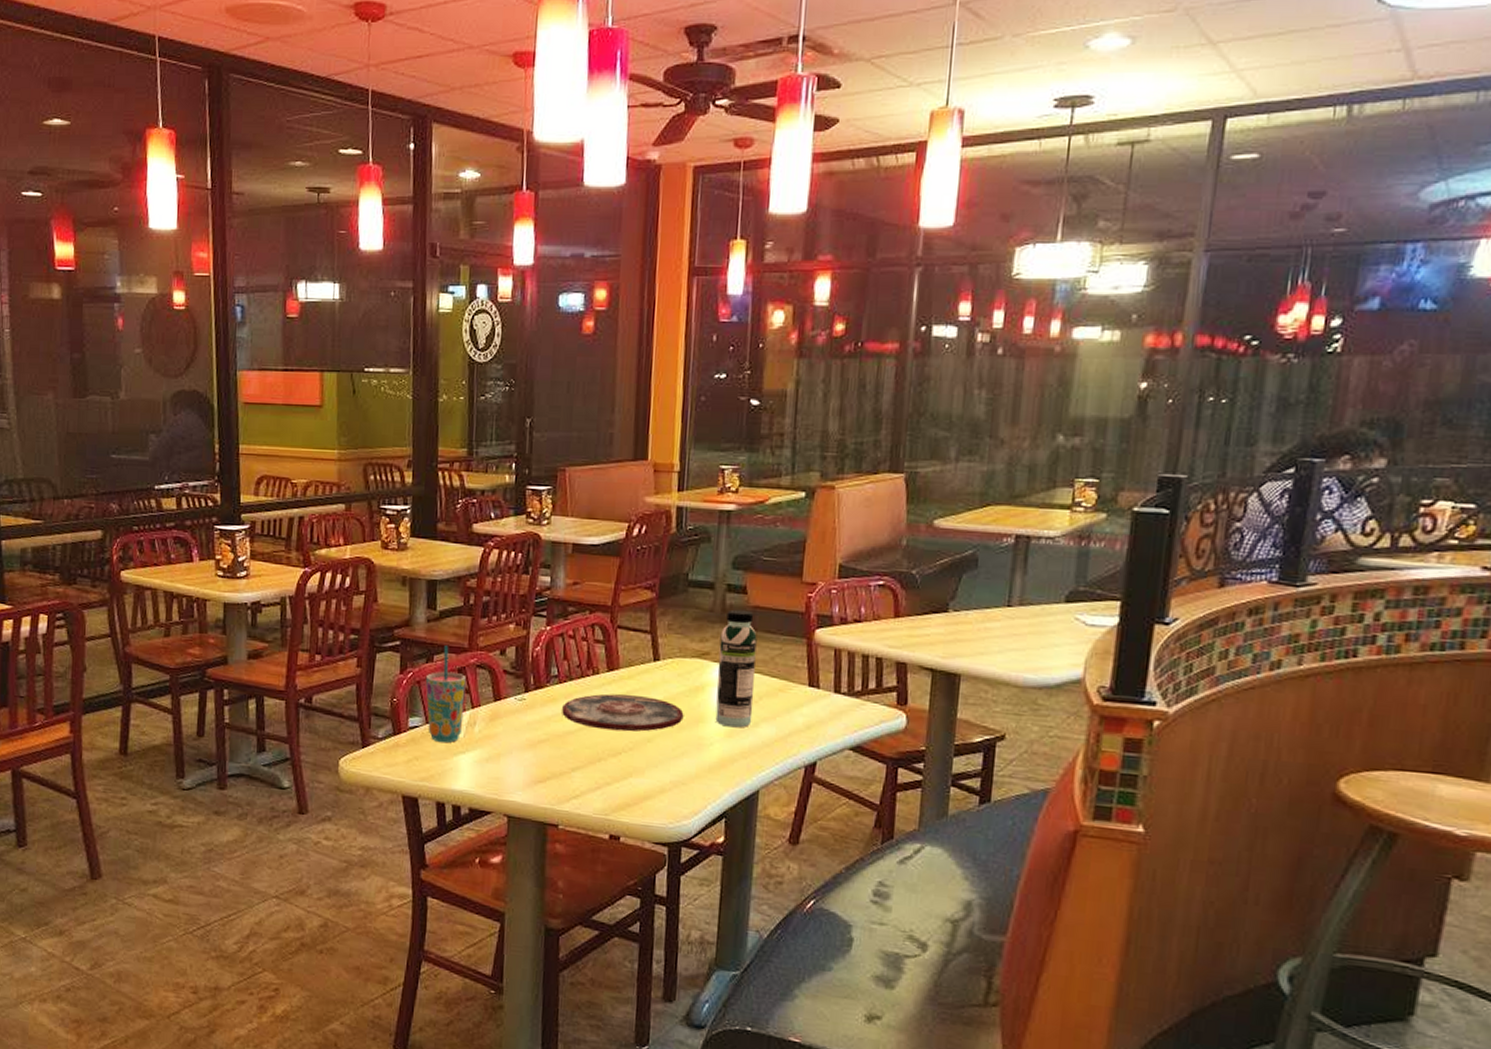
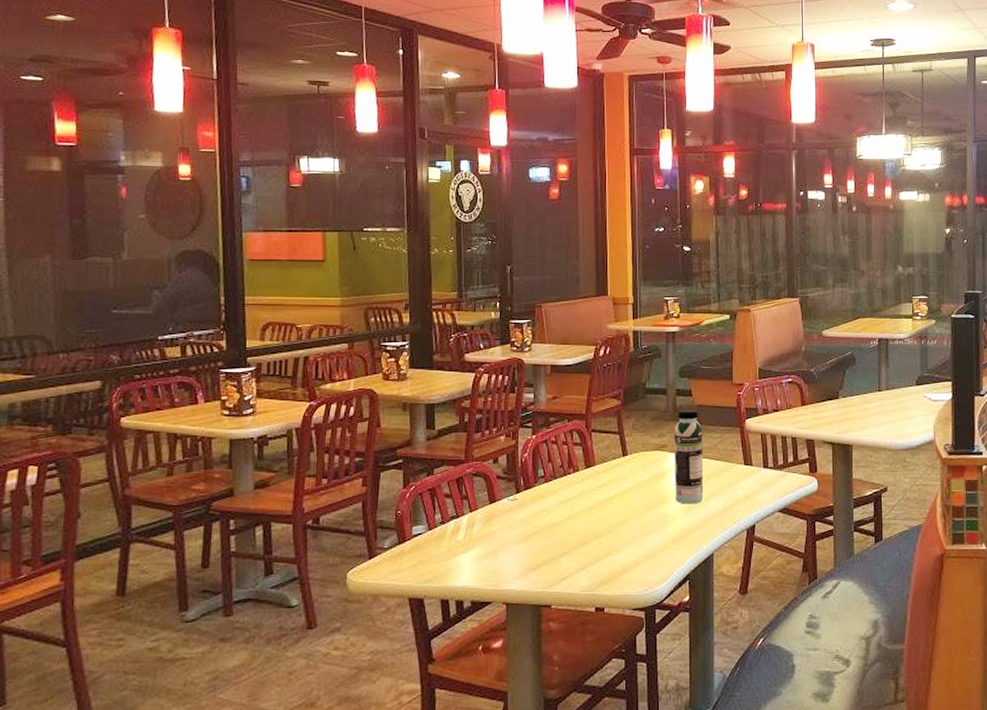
cup: present [425,646,466,743] -> none [427,460,464,546]
plate: present [562,693,684,732] -> none [549,486,650,518]

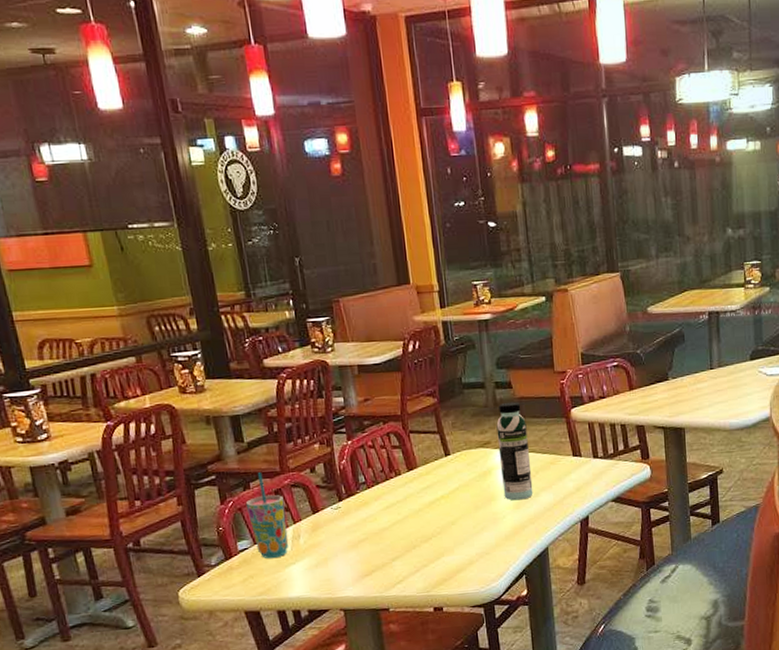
cup: none [427,460,464,546] -> present [245,472,289,559]

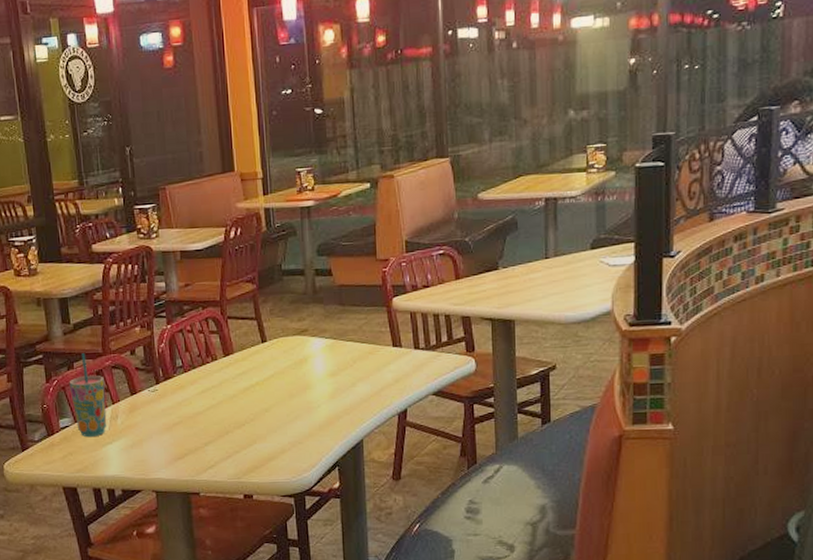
water bottle: present [496,401,533,501] -> none [314,289,350,390]

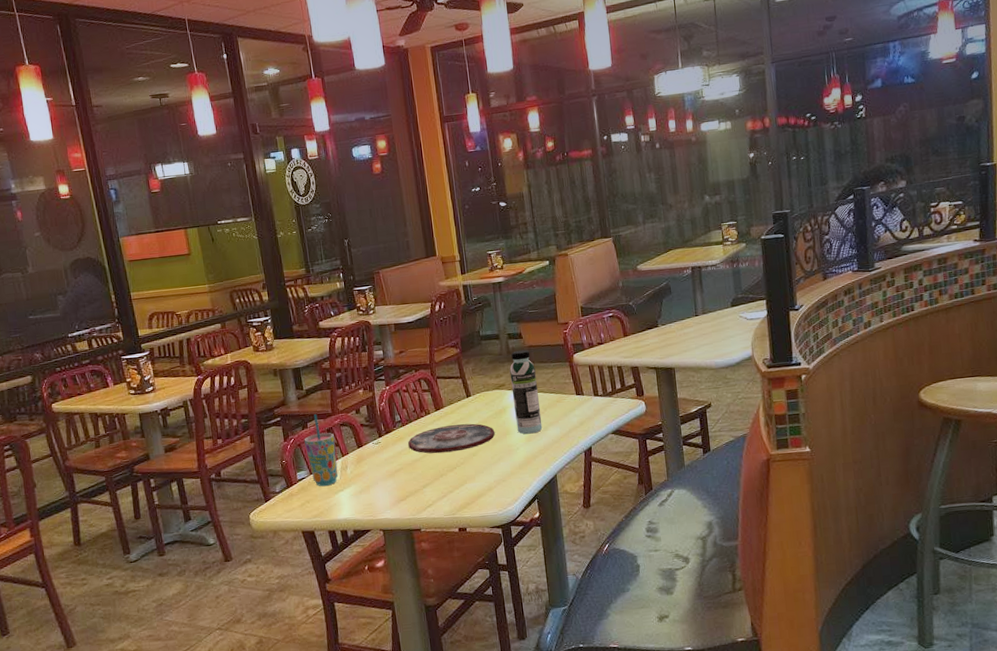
plate: none [190,373,293,407] -> present [408,423,495,454]
water bottle: none [314,289,350,390] -> present [509,349,543,434]

